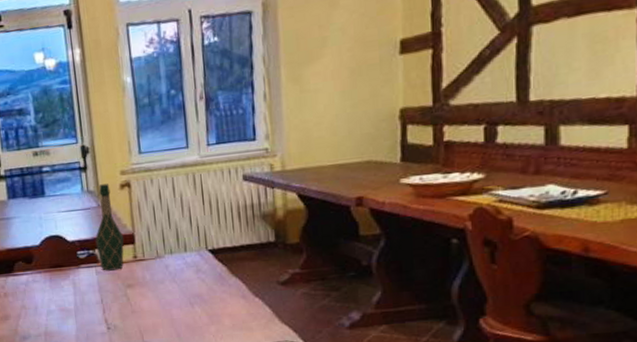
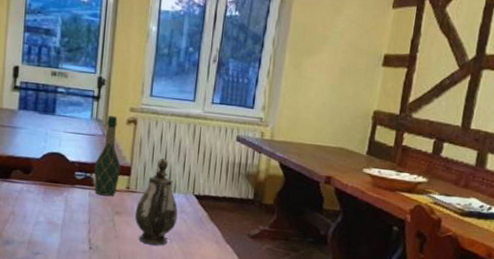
teapot: none [148,217,195,313] -> present [134,158,178,245]

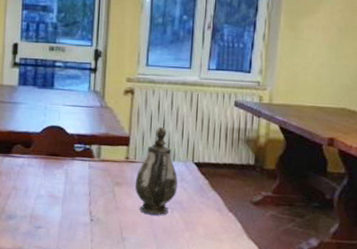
wine bottle: present [94,115,121,197] -> none [93,87,119,168]

